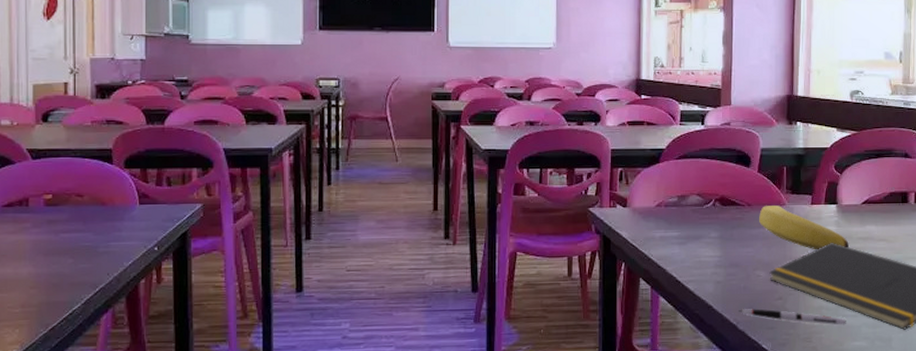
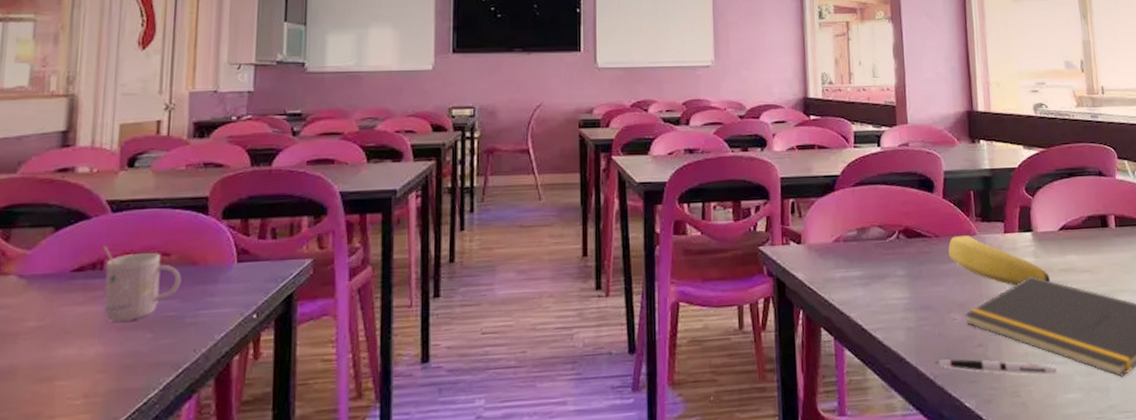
mug: none [27,187,94,249] -> present [103,246,182,322]

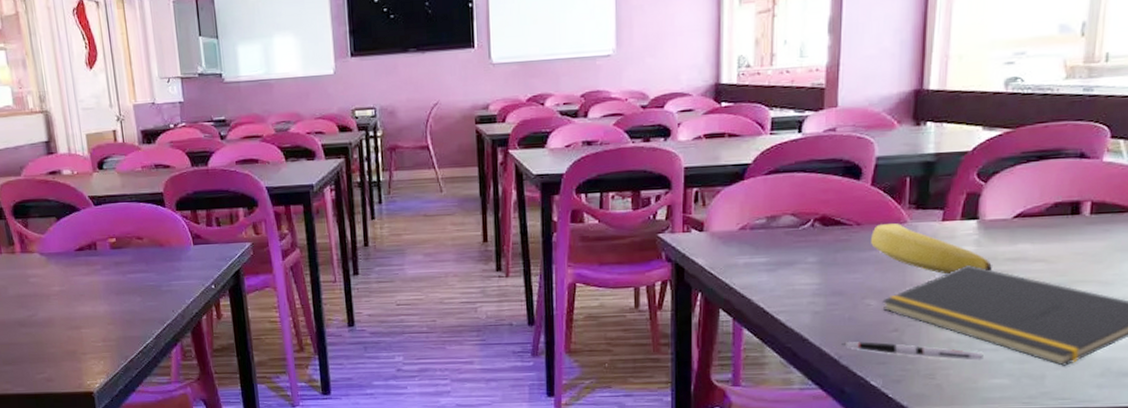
mug: present [103,246,182,322] -> none [93,232,155,288]

